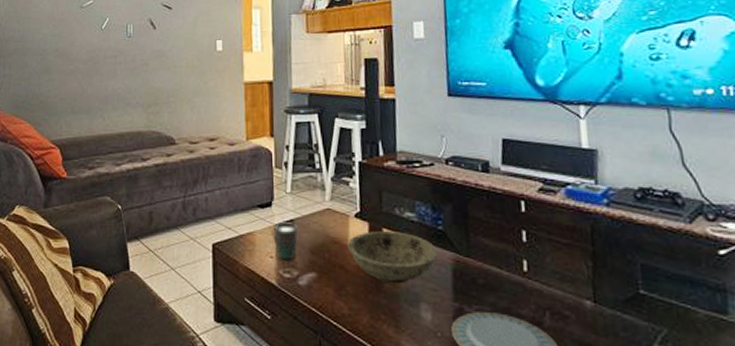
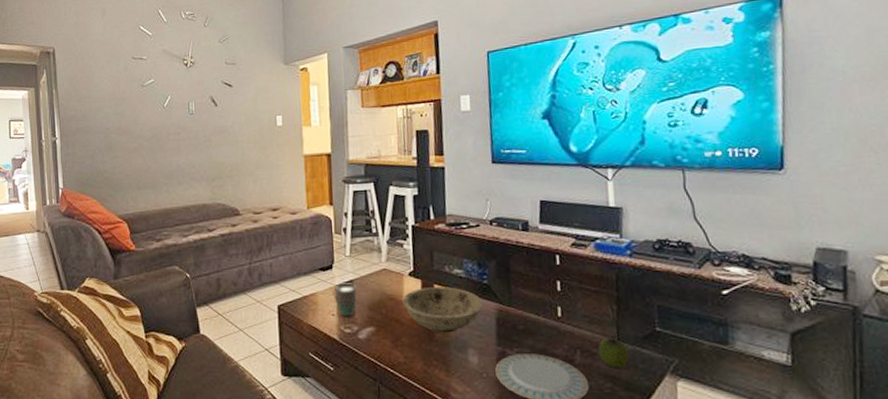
apple: none [571,298,608,335] -> present [598,337,629,368]

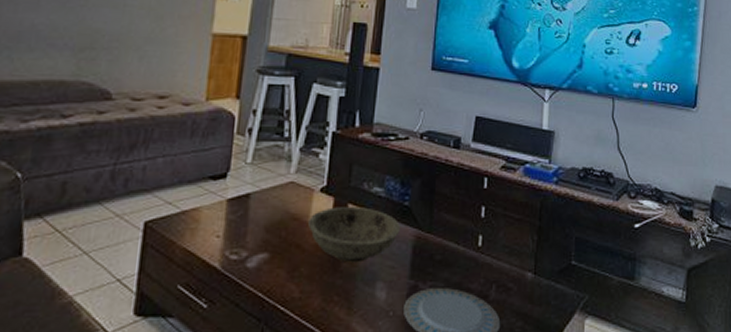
mug: present [333,283,357,317] -> none [221,196,253,240]
apple: present [598,337,629,368] -> none [514,270,543,305]

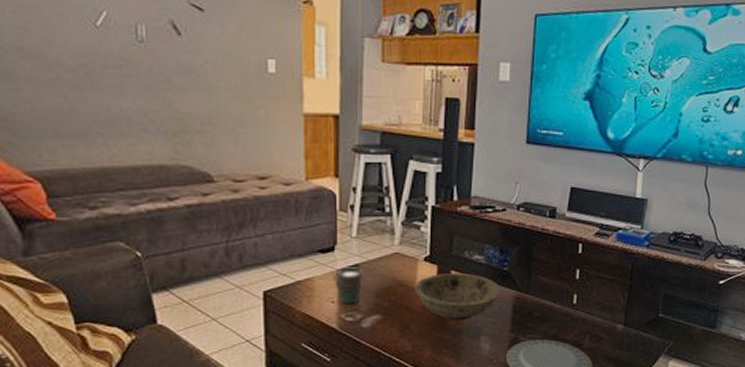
mug: none [221,196,253,240] -> present [333,267,362,304]

